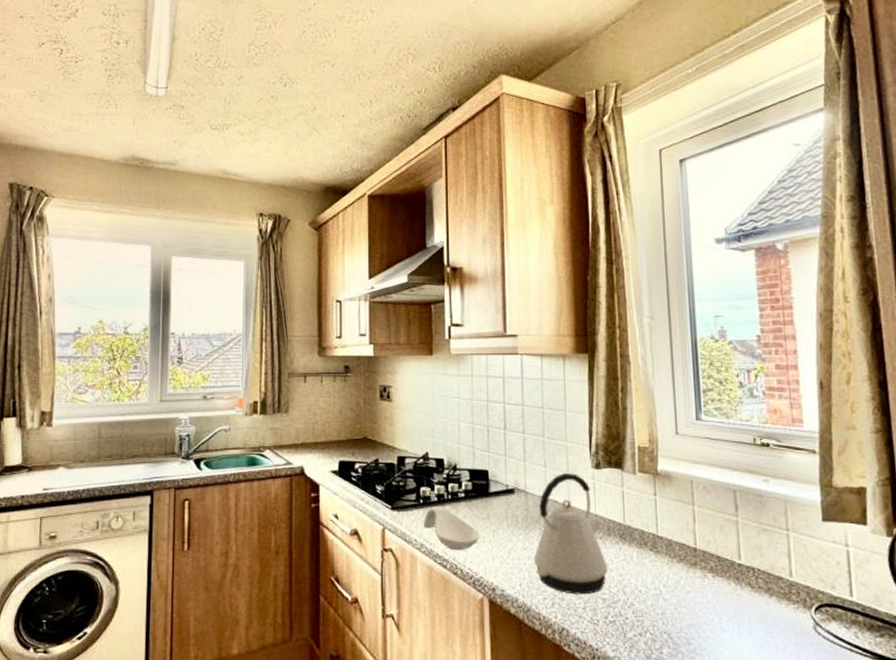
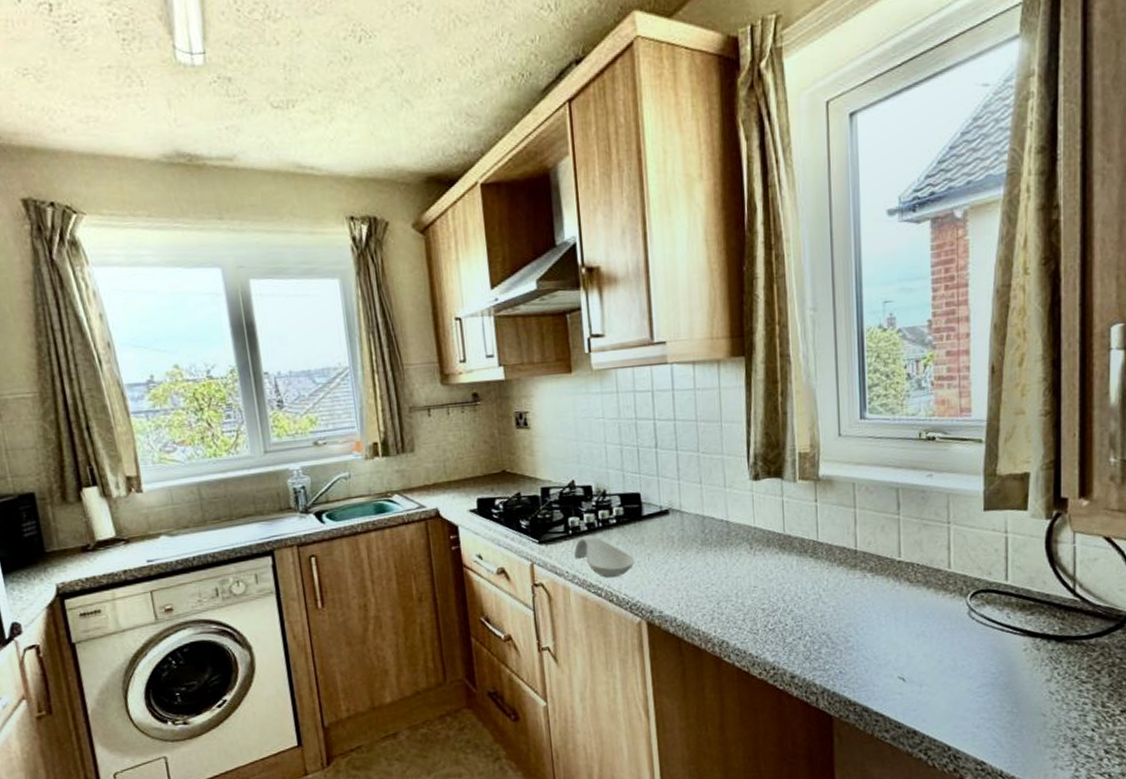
kettle: present [534,473,608,595] -> none [692,487,767,608]

